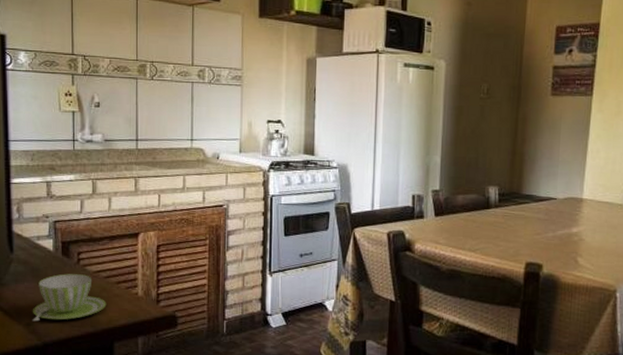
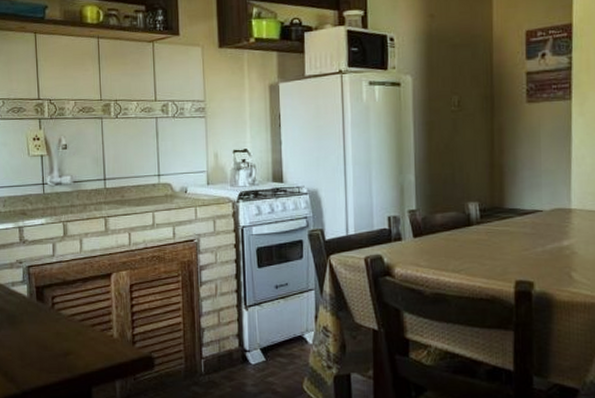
cup: present [32,273,107,322] -> none [10,319,83,370]

